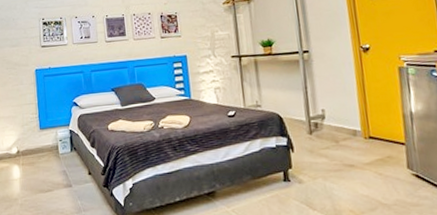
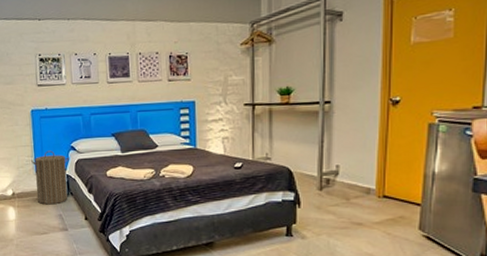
laundry hamper: none [36,107,72,162] -> present [31,150,69,205]

